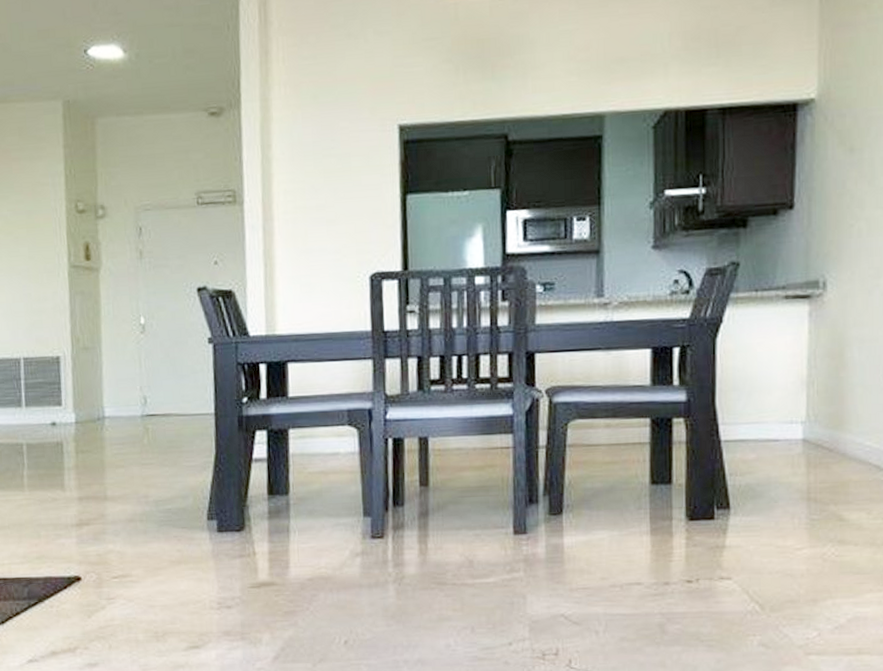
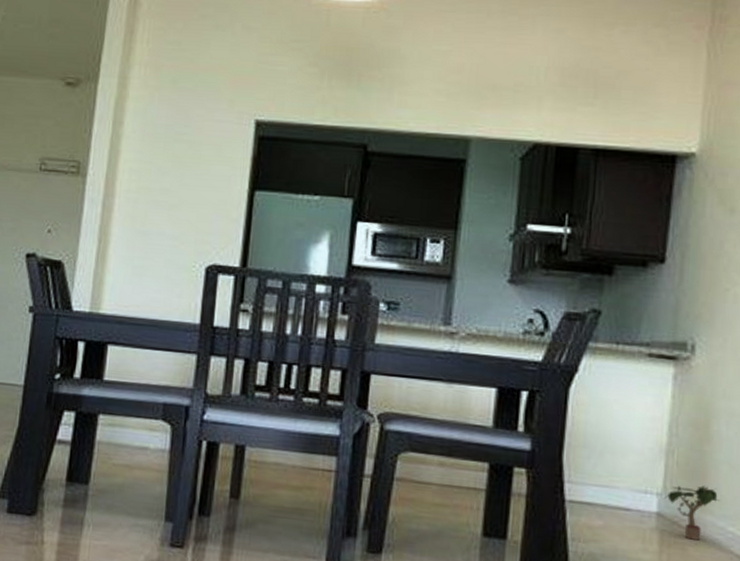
potted plant: none [807,409,858,458] -> present [663,486,721,541]

